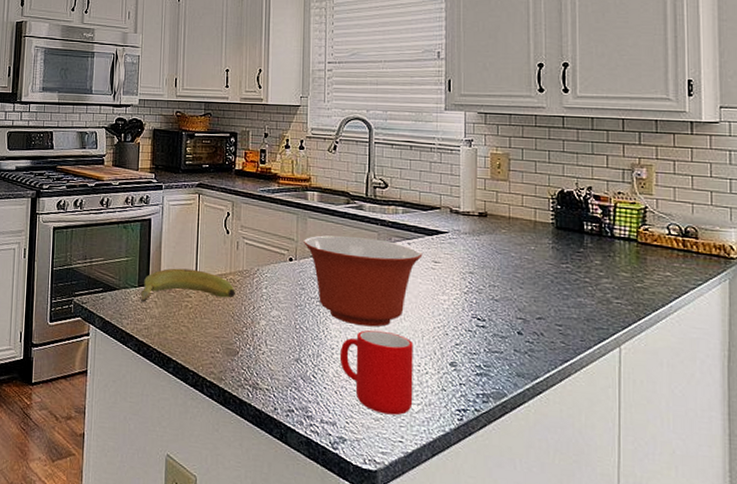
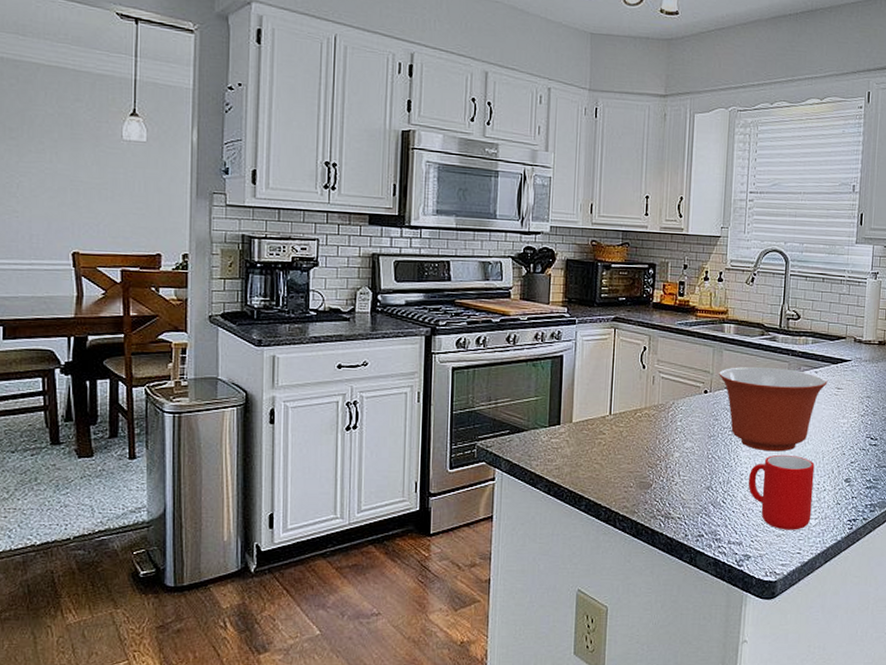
banana: present [141,268,235,302] -> none [551,405,650,442]

